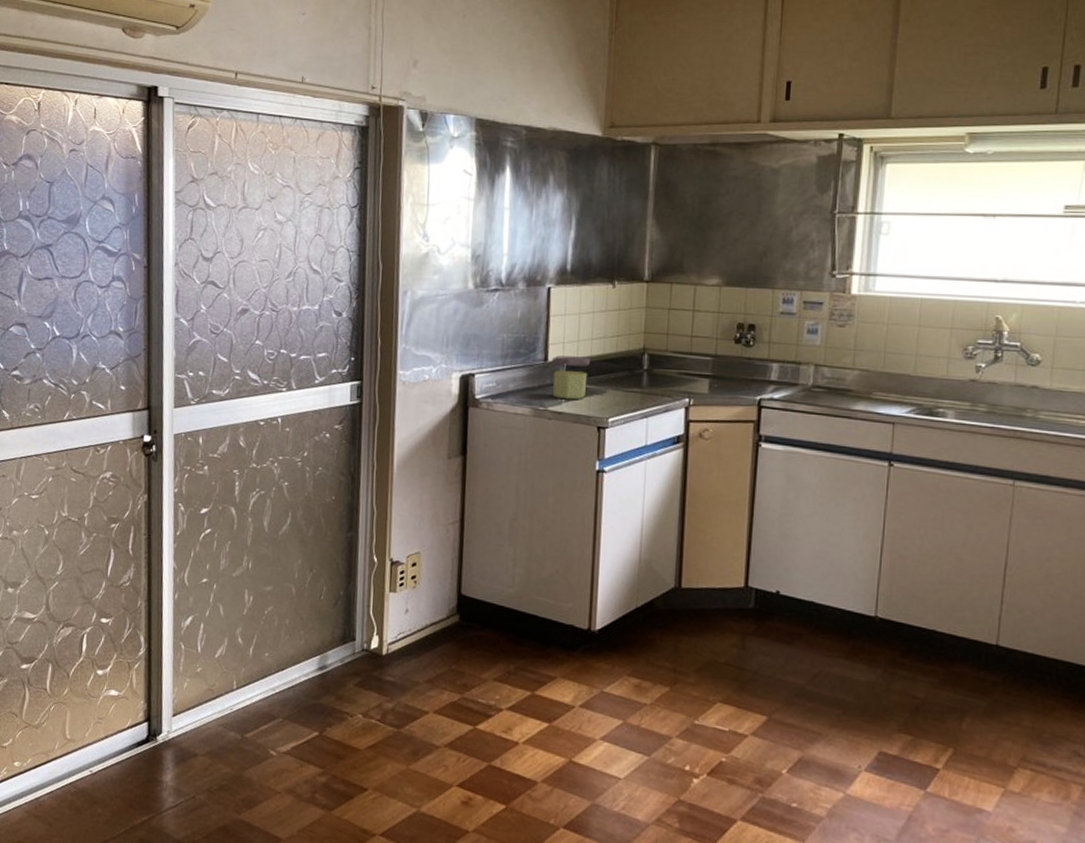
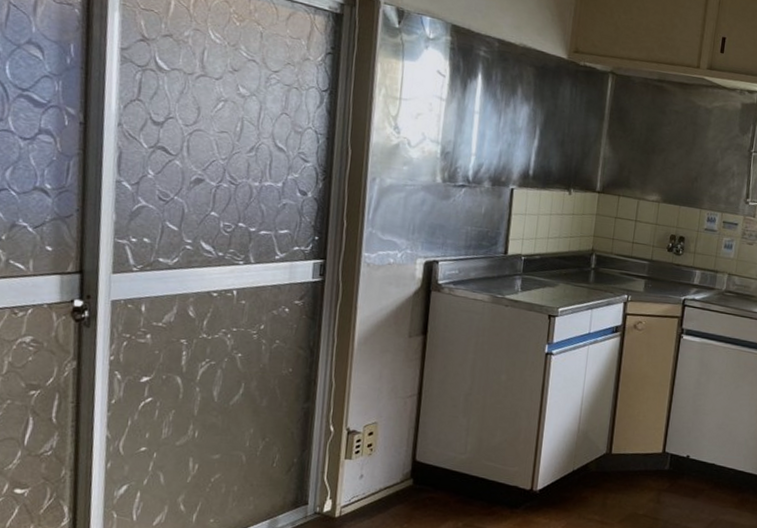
jar: present [551,355,590,400] -> none [510,250,546,291]

